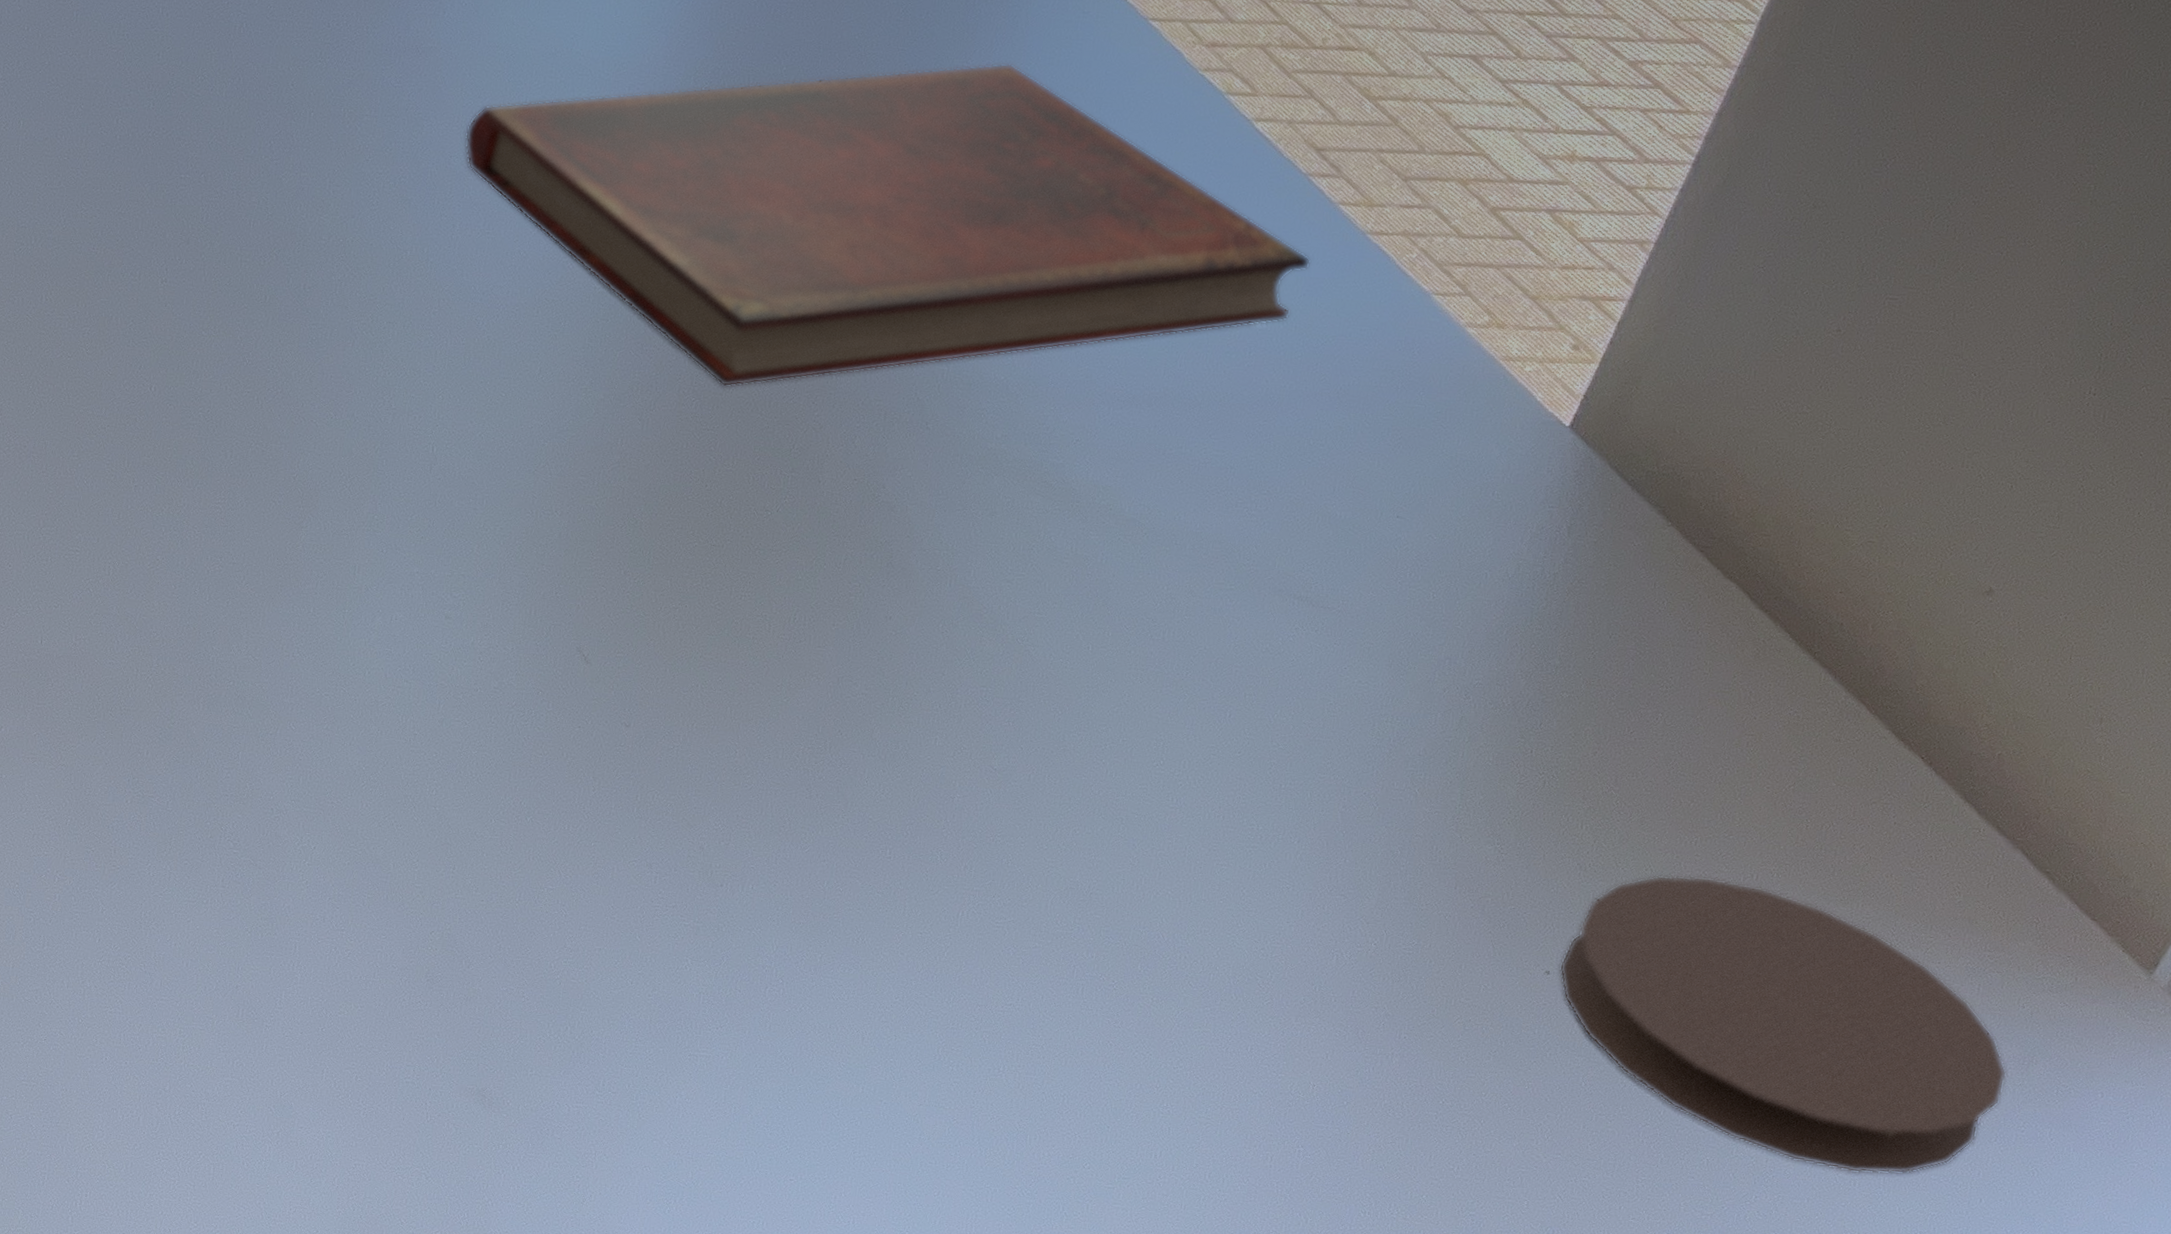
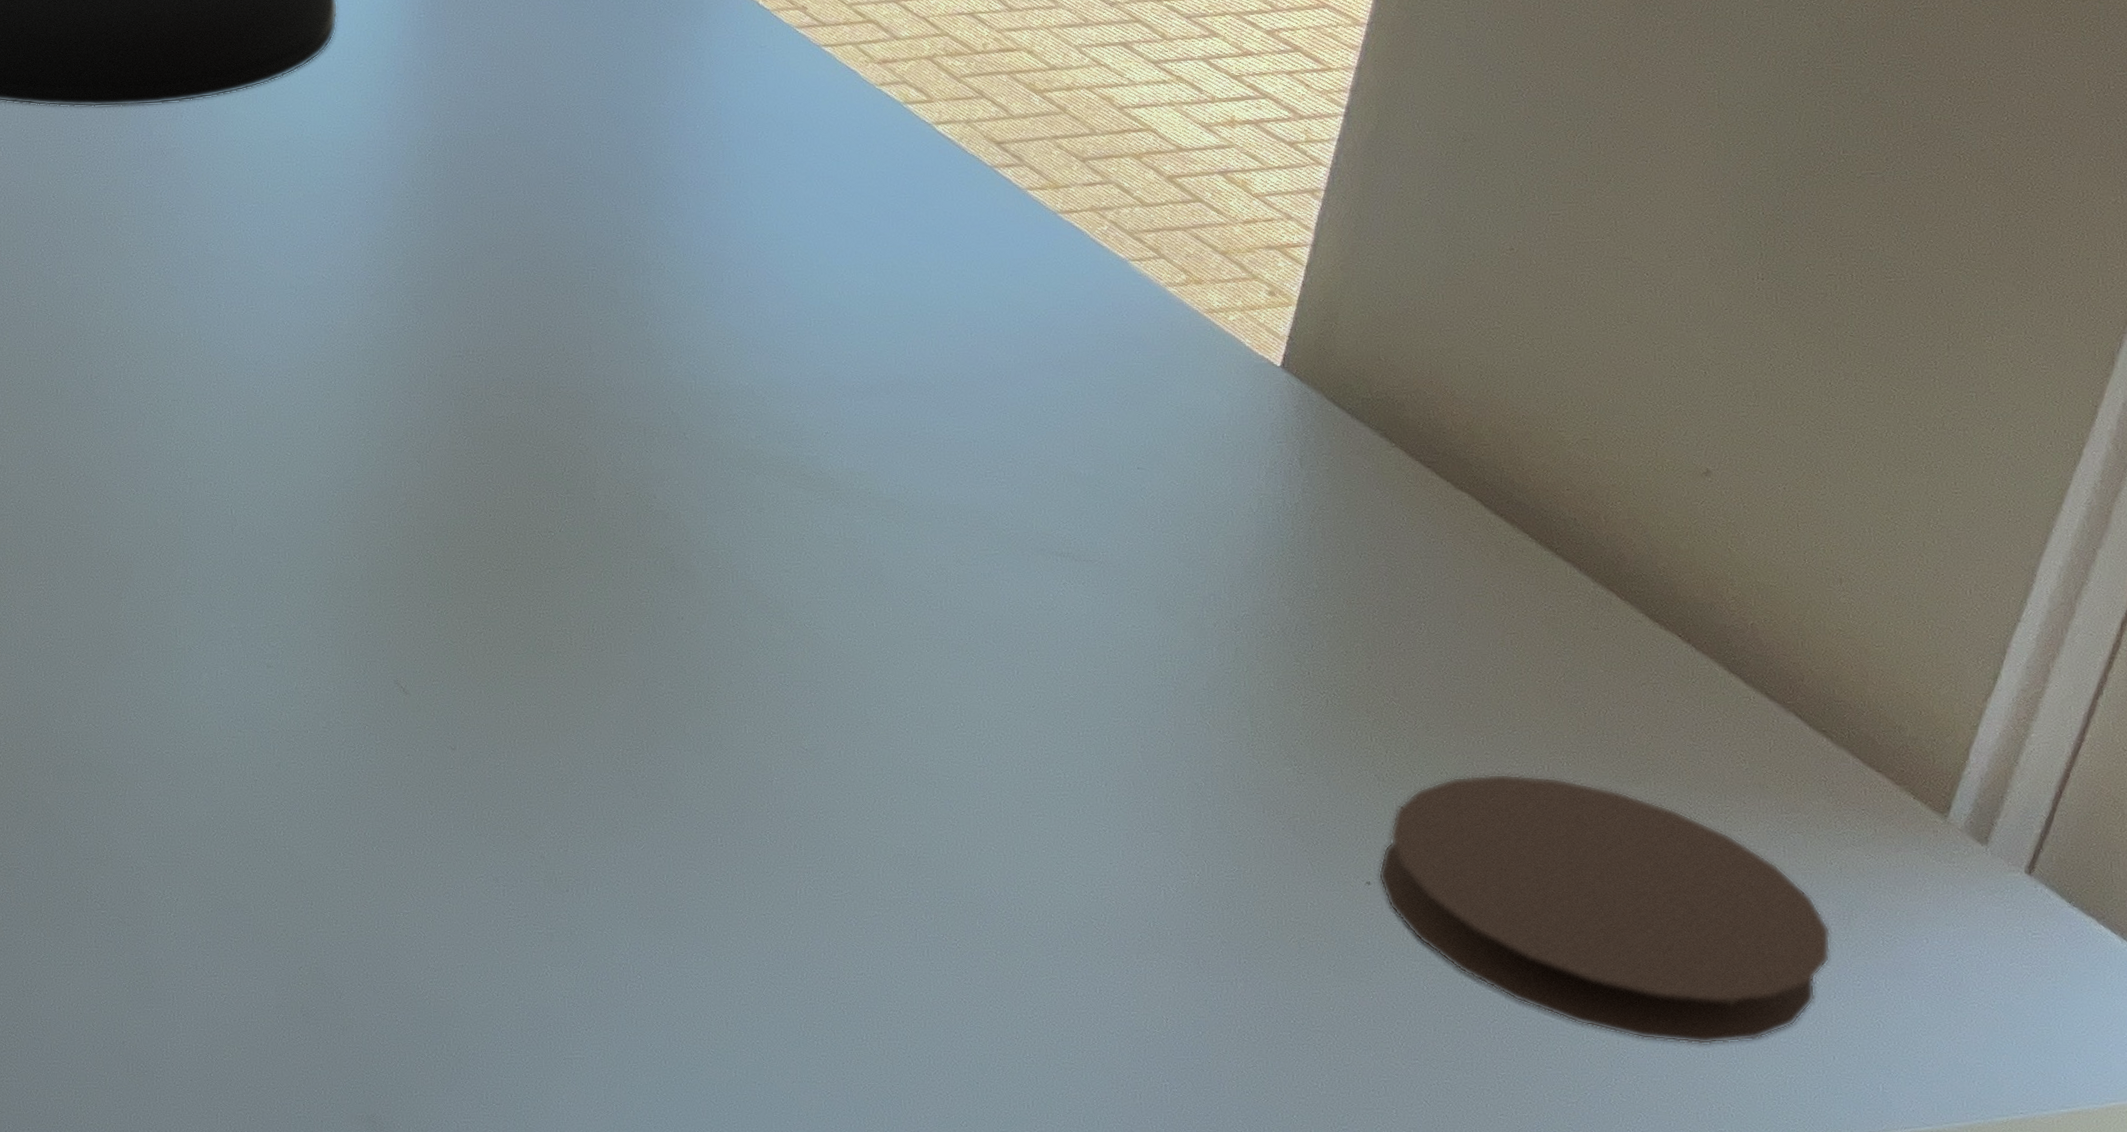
diary: present [464,63,1311,387] -> none [217,100,1011,423]

